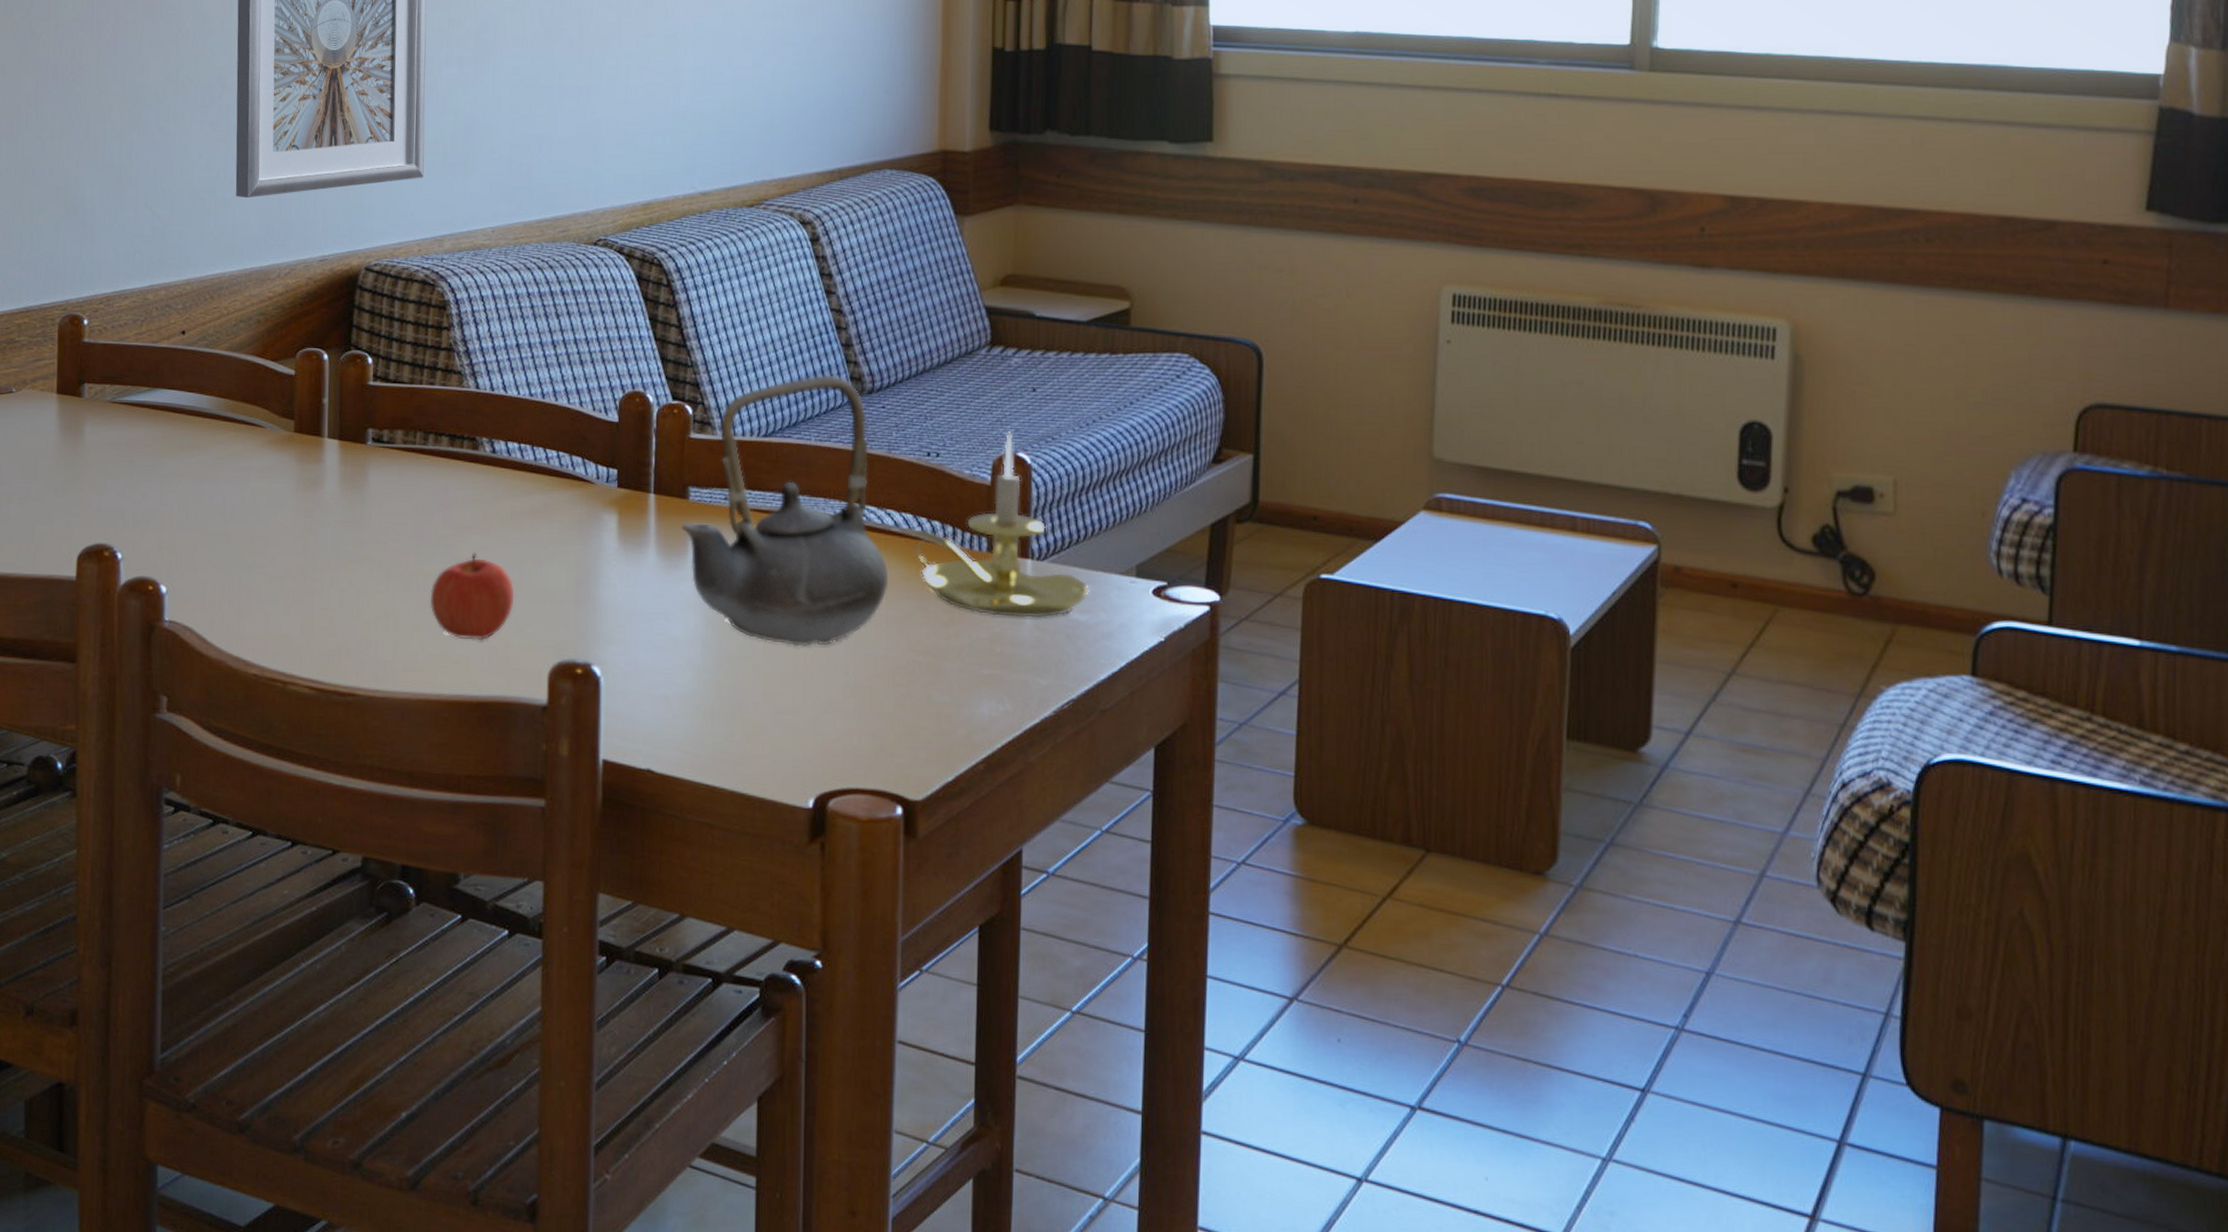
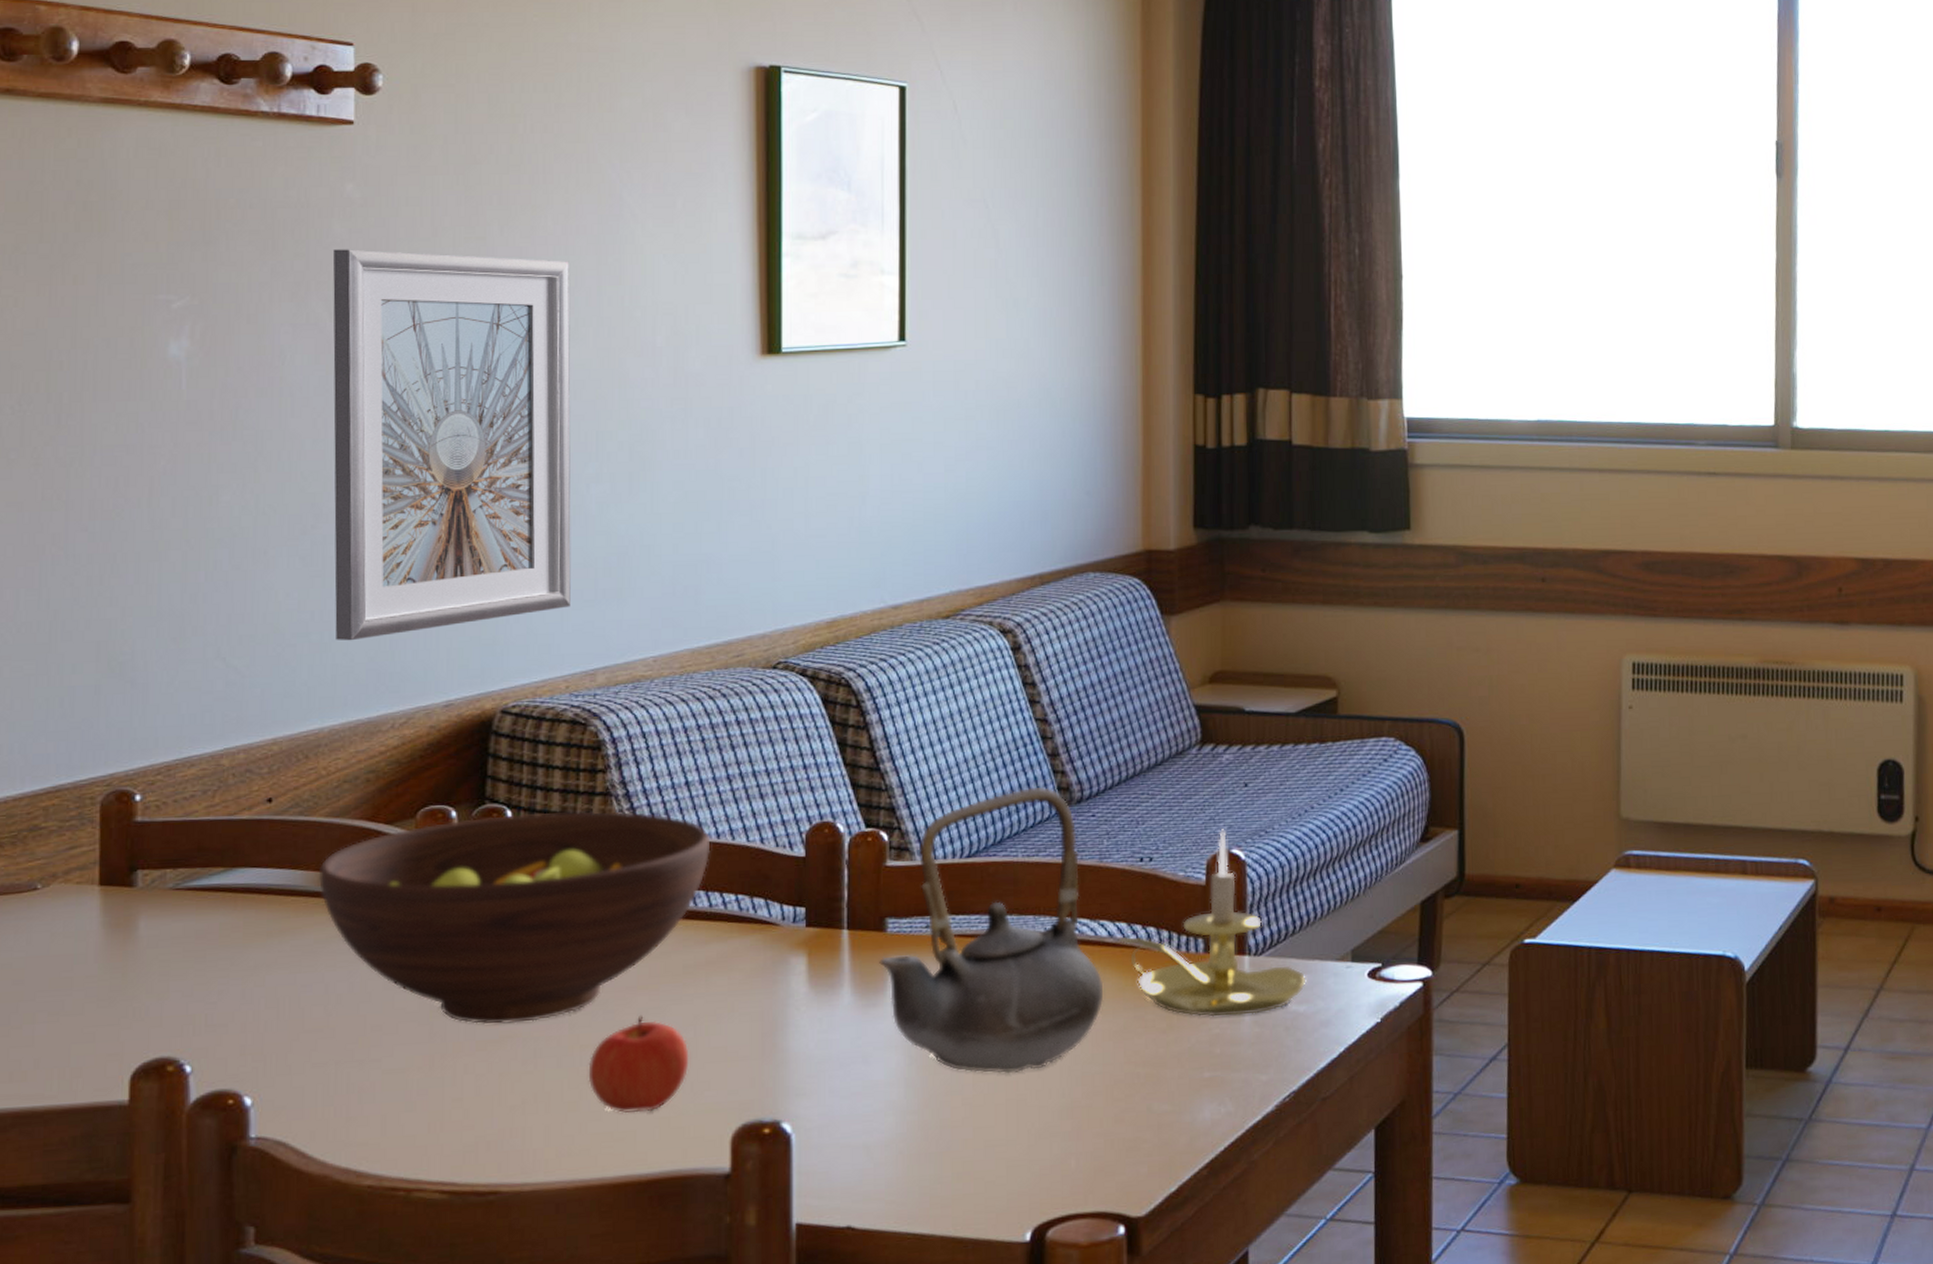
fruit bowl: none [220,362,537,548] -> present [319,811,711,1025]

